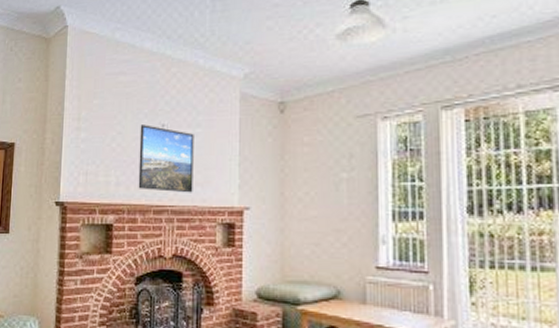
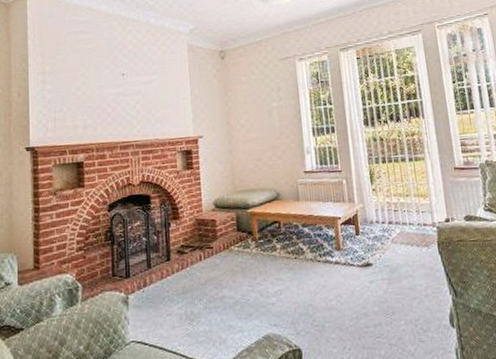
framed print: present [138,125,194,193] -> none [102,74,154,130]

